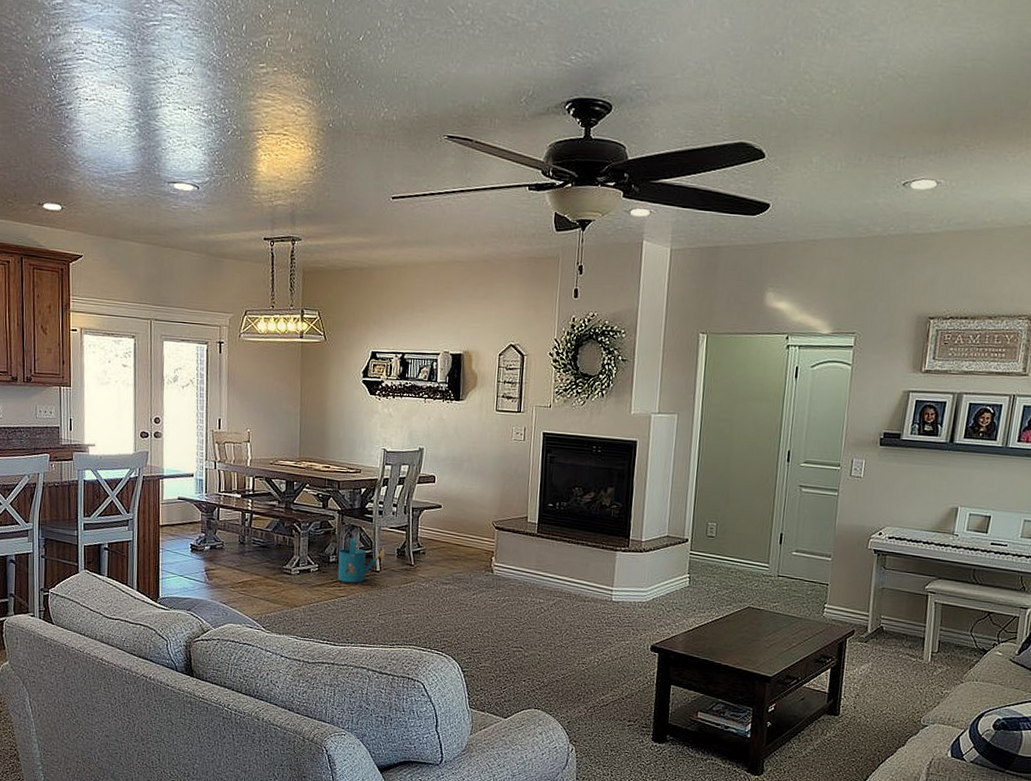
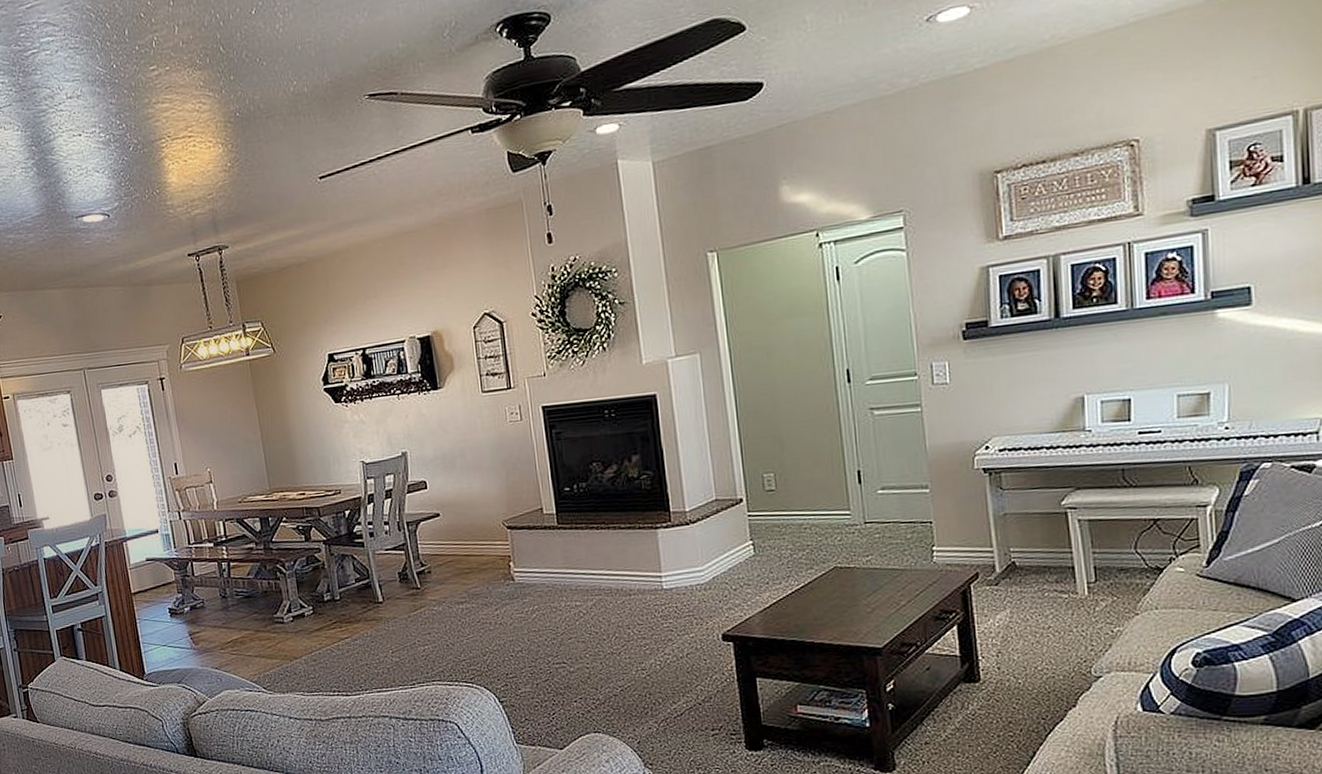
watering can: present [337,538,386,583] -> none [332,568,387,622]

